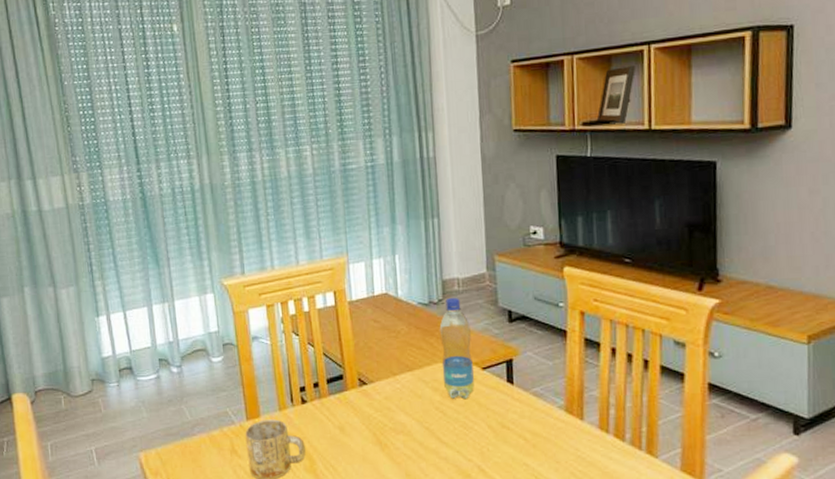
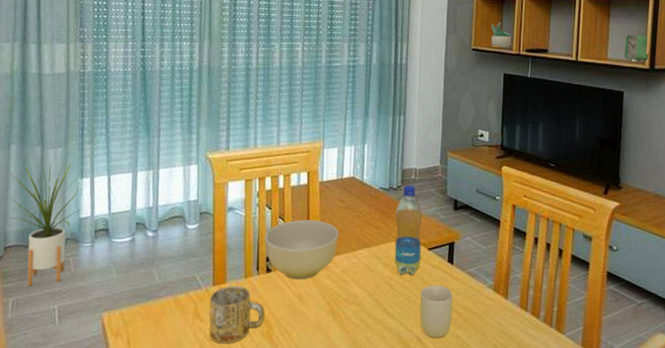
house plant: none [28,301,103,430] -> present [10,162,83,287]
bowl: none [295,343,377,410] -> present [265,219,339,280]
cup: none [477,408,518,468] -> present [420,285,453,339]
succulent plant: none [534,93,564,125] -> present [490,22,513,48]
picture frame: present [597,65,635,124] -> none [538,8,569,54]
alarm clock: none [714,86,749,120] -> present [625,35,649,61]

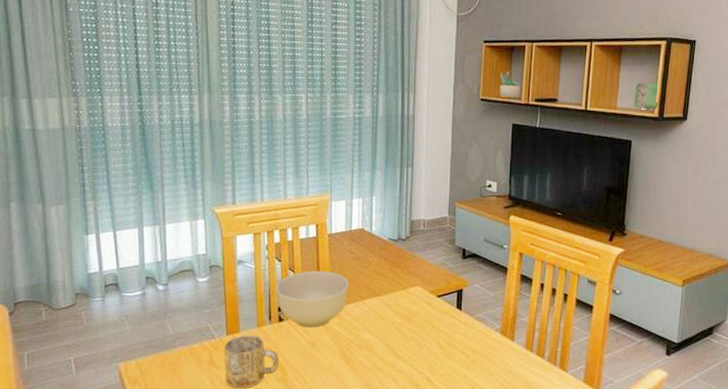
house plant: present [10,162,83,287] -> none [13,219,90,340]
bottle: present [394,184,422,276] -> none [404,235,431,322]
cup: present [420,285,453,339] -> none [429,330,461,379]

